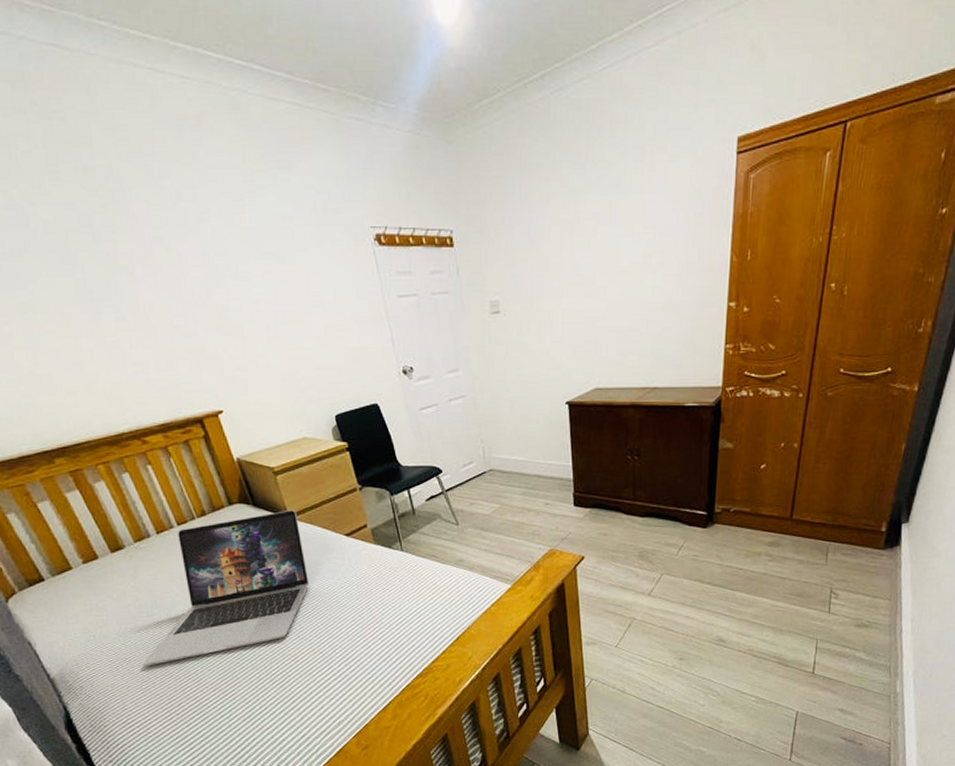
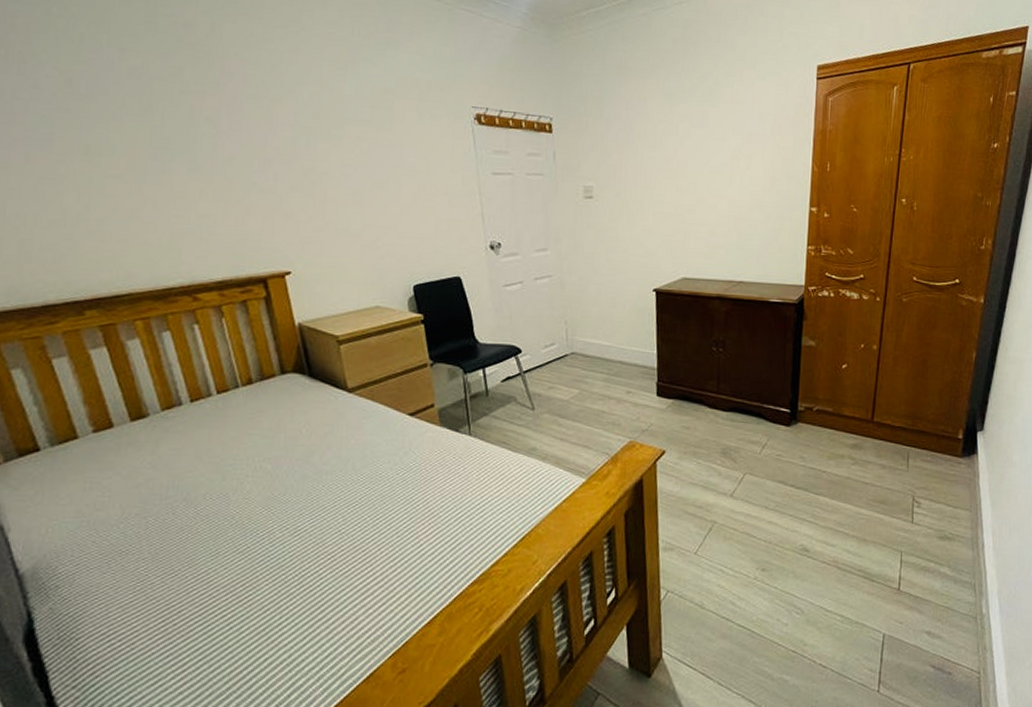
laptop: present [143,509,310,666] -> none [143,383,361,562]

